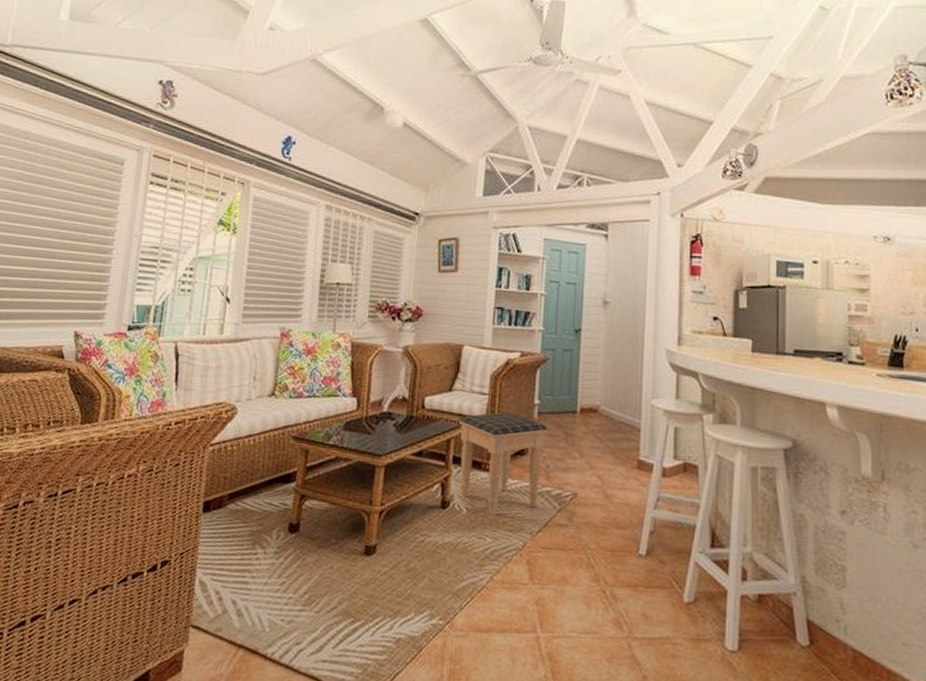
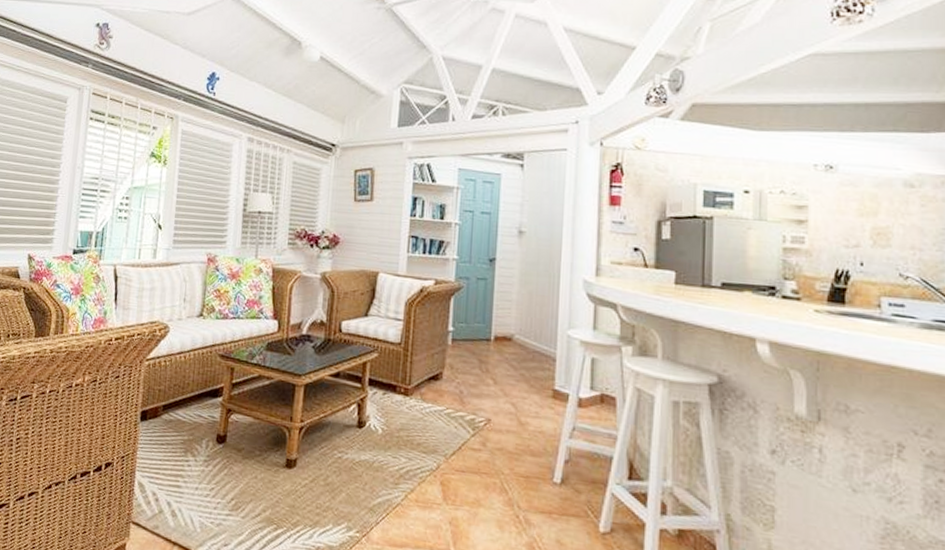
footstool: present [459,412,547,517] -> none [375,338,461,438]

